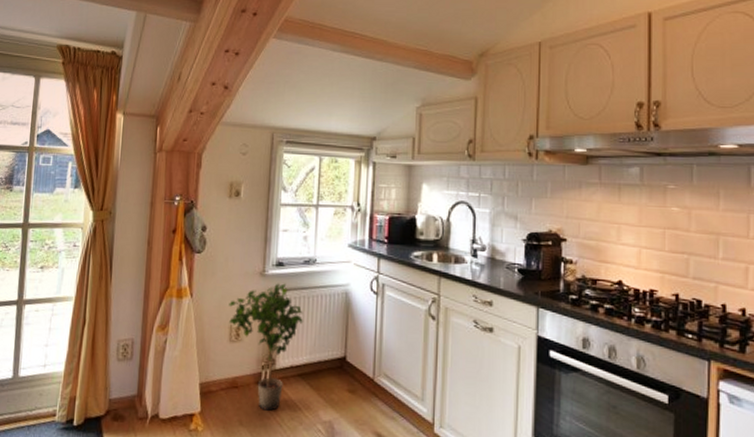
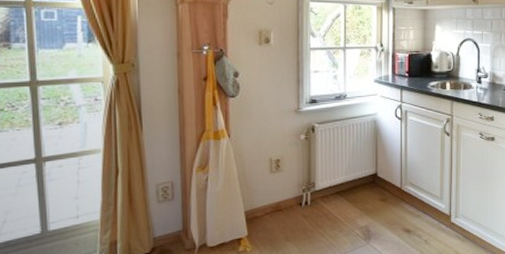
potted plant: present [229,283,303,411] -> none [267,117,337,226]

